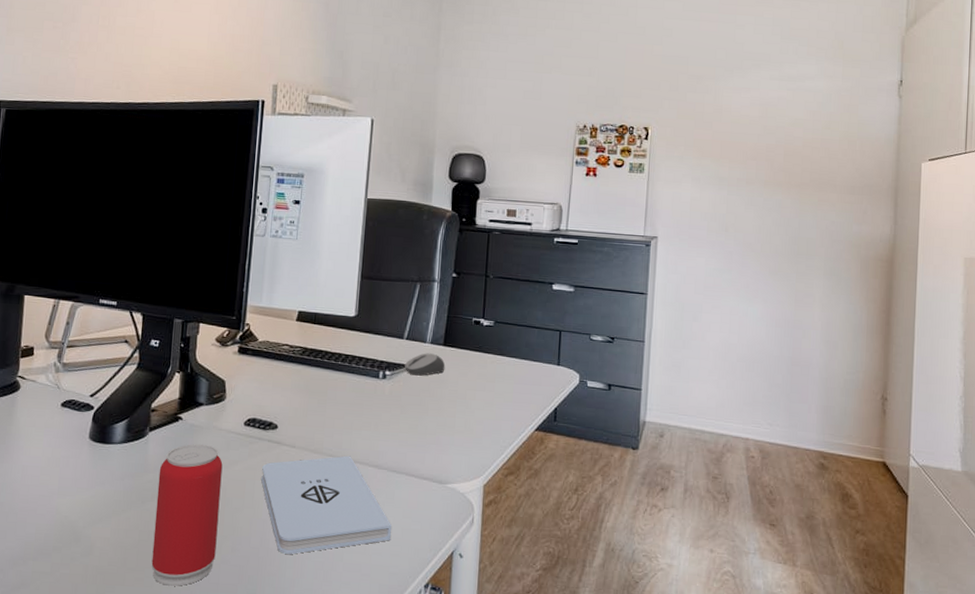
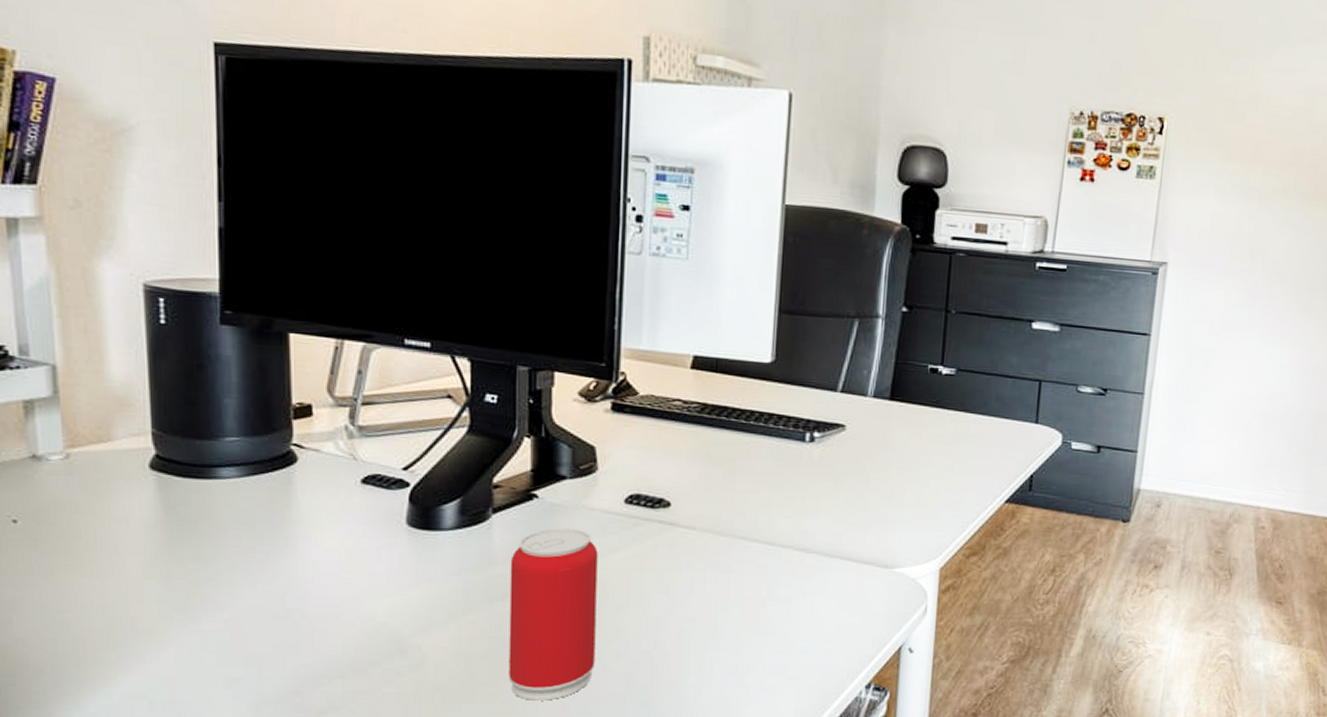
notepad: present [261,455,391,554] -> none [651,538,824,657]
computer mouse: present [405,353,445,376] -> none [839,409,892,438]

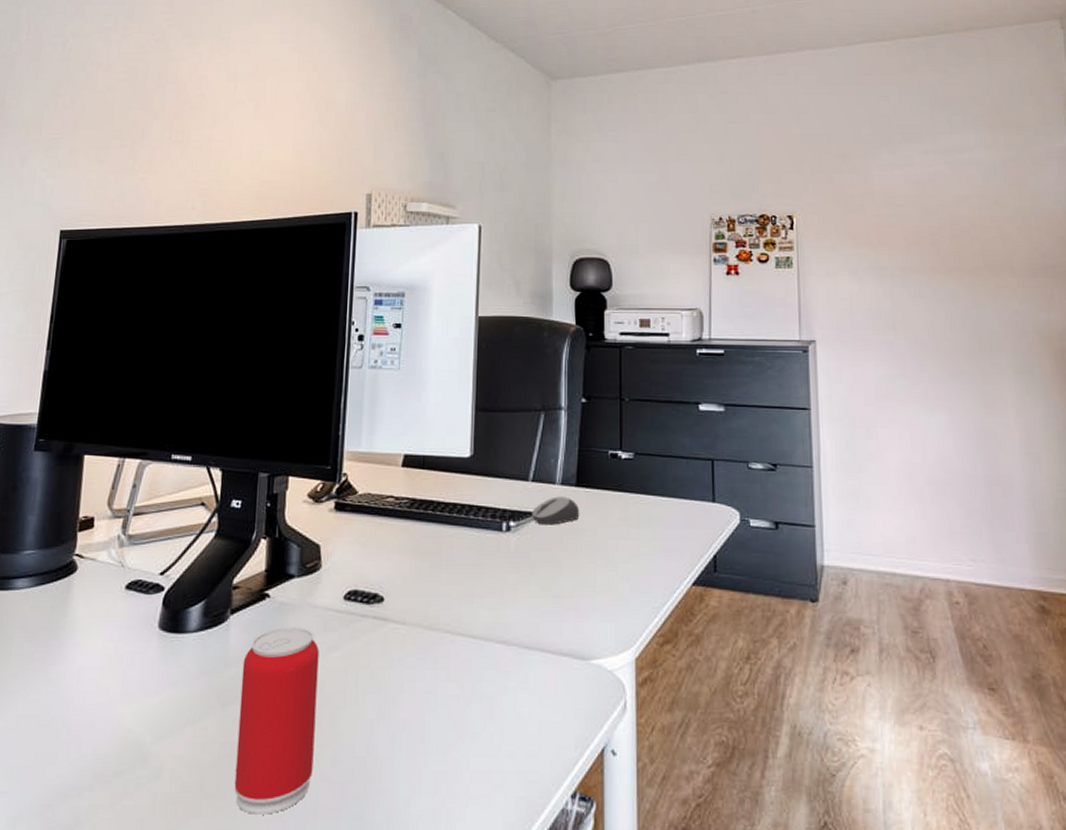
computer mouse: none [839,409,892,438] -> present [532,496,580,525]

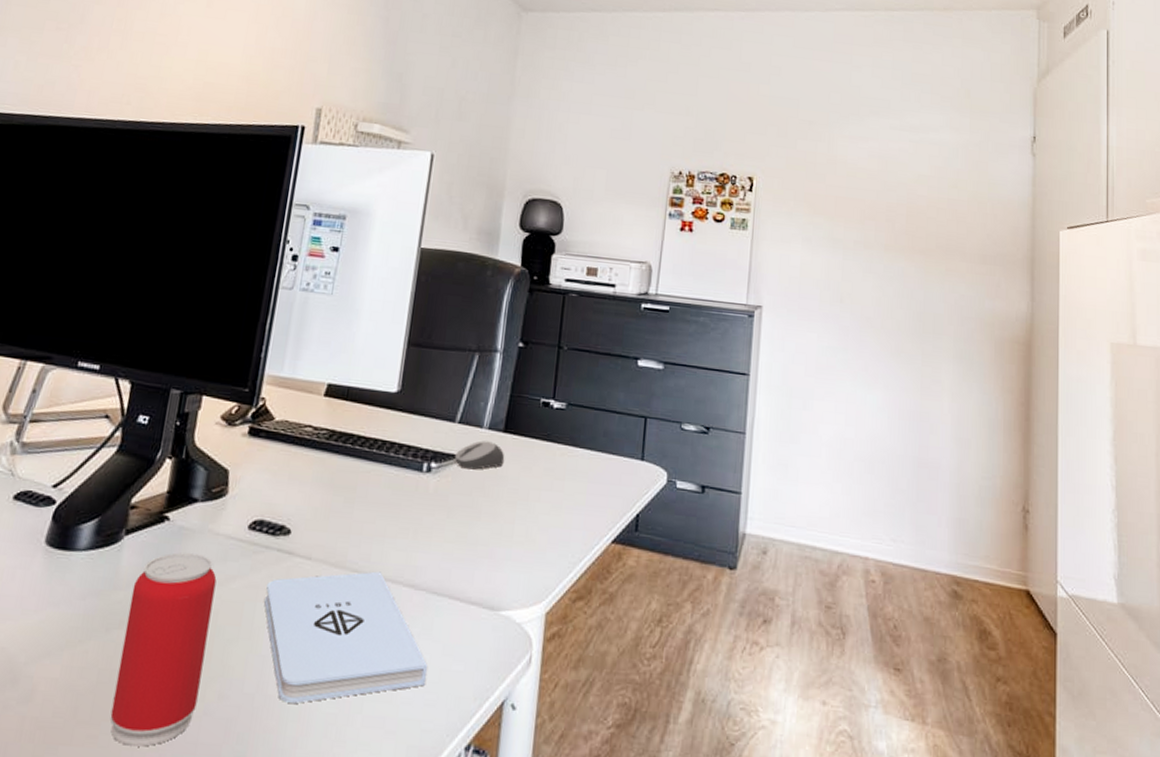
notepad: none [366,631,526,763] -> present [264,571,427,703]

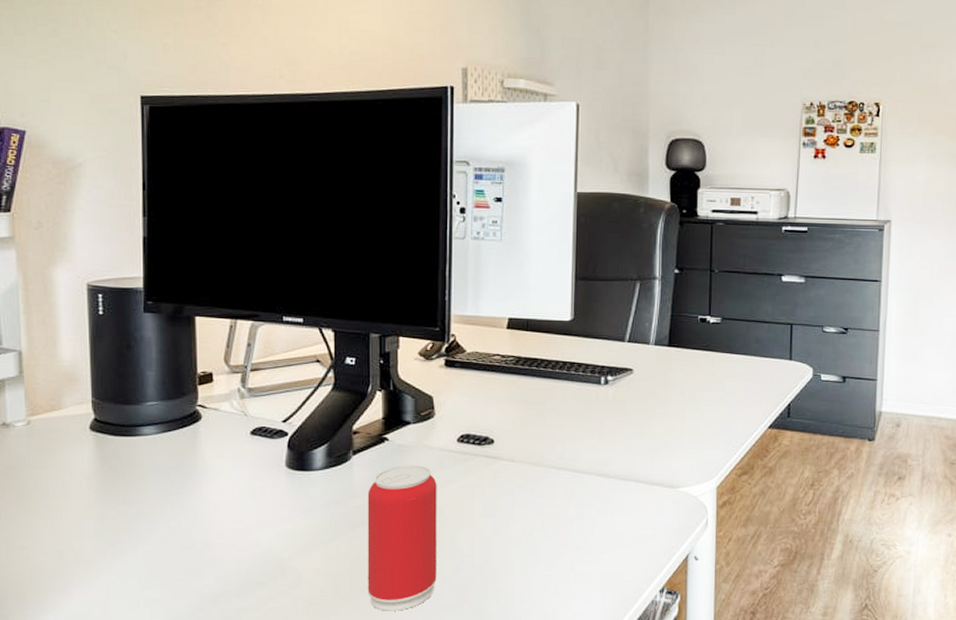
notepad: present [264,571,427,703] -> none [480,466,622,570]
computer mouse: present [455,440,505,470] -> none [628,355,671,379]

